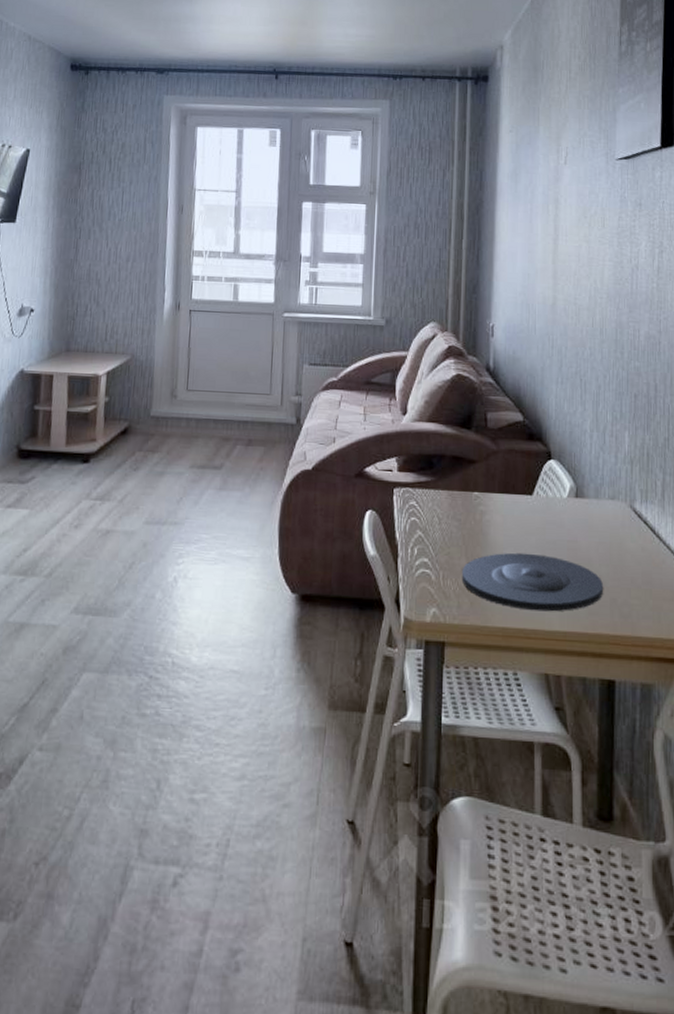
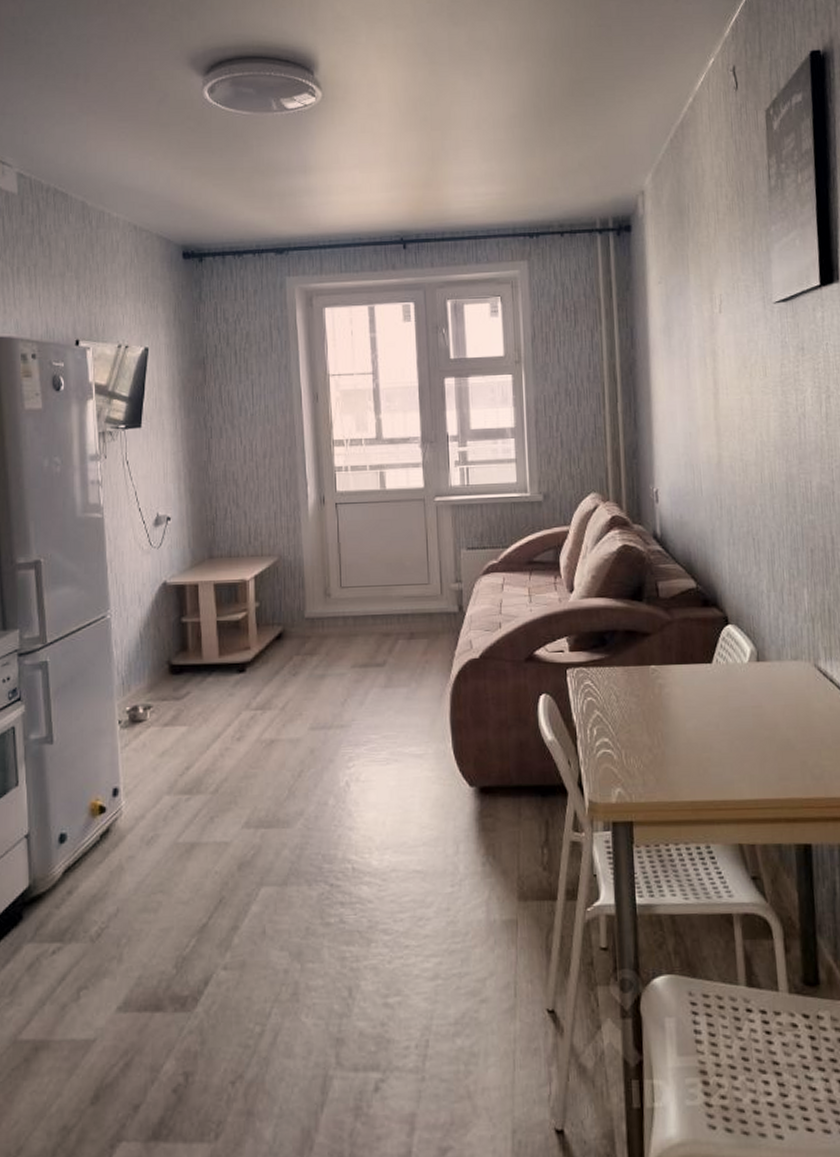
plate: present [461,552,603,612] -> none [644,723,793,782]

